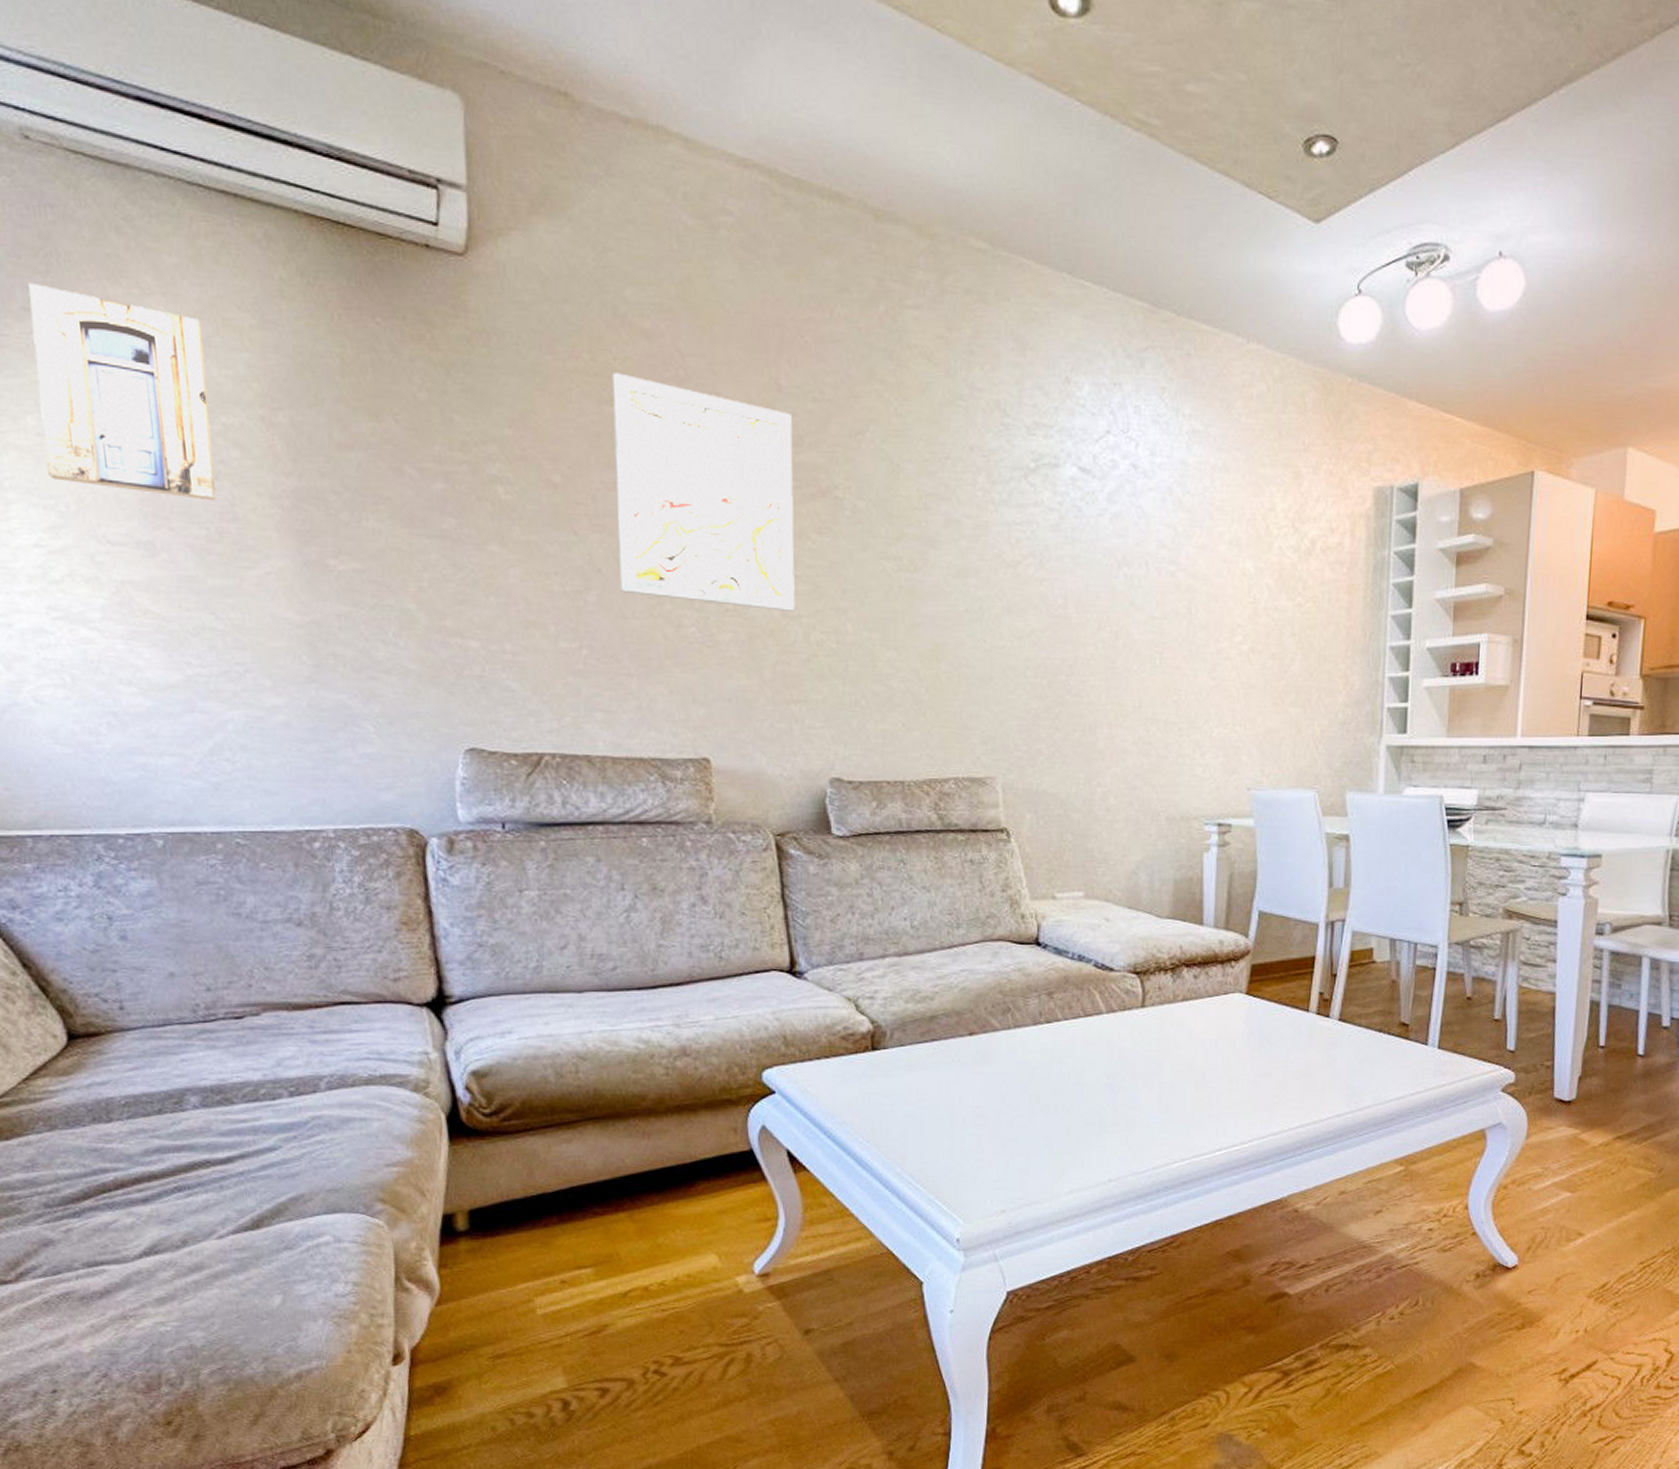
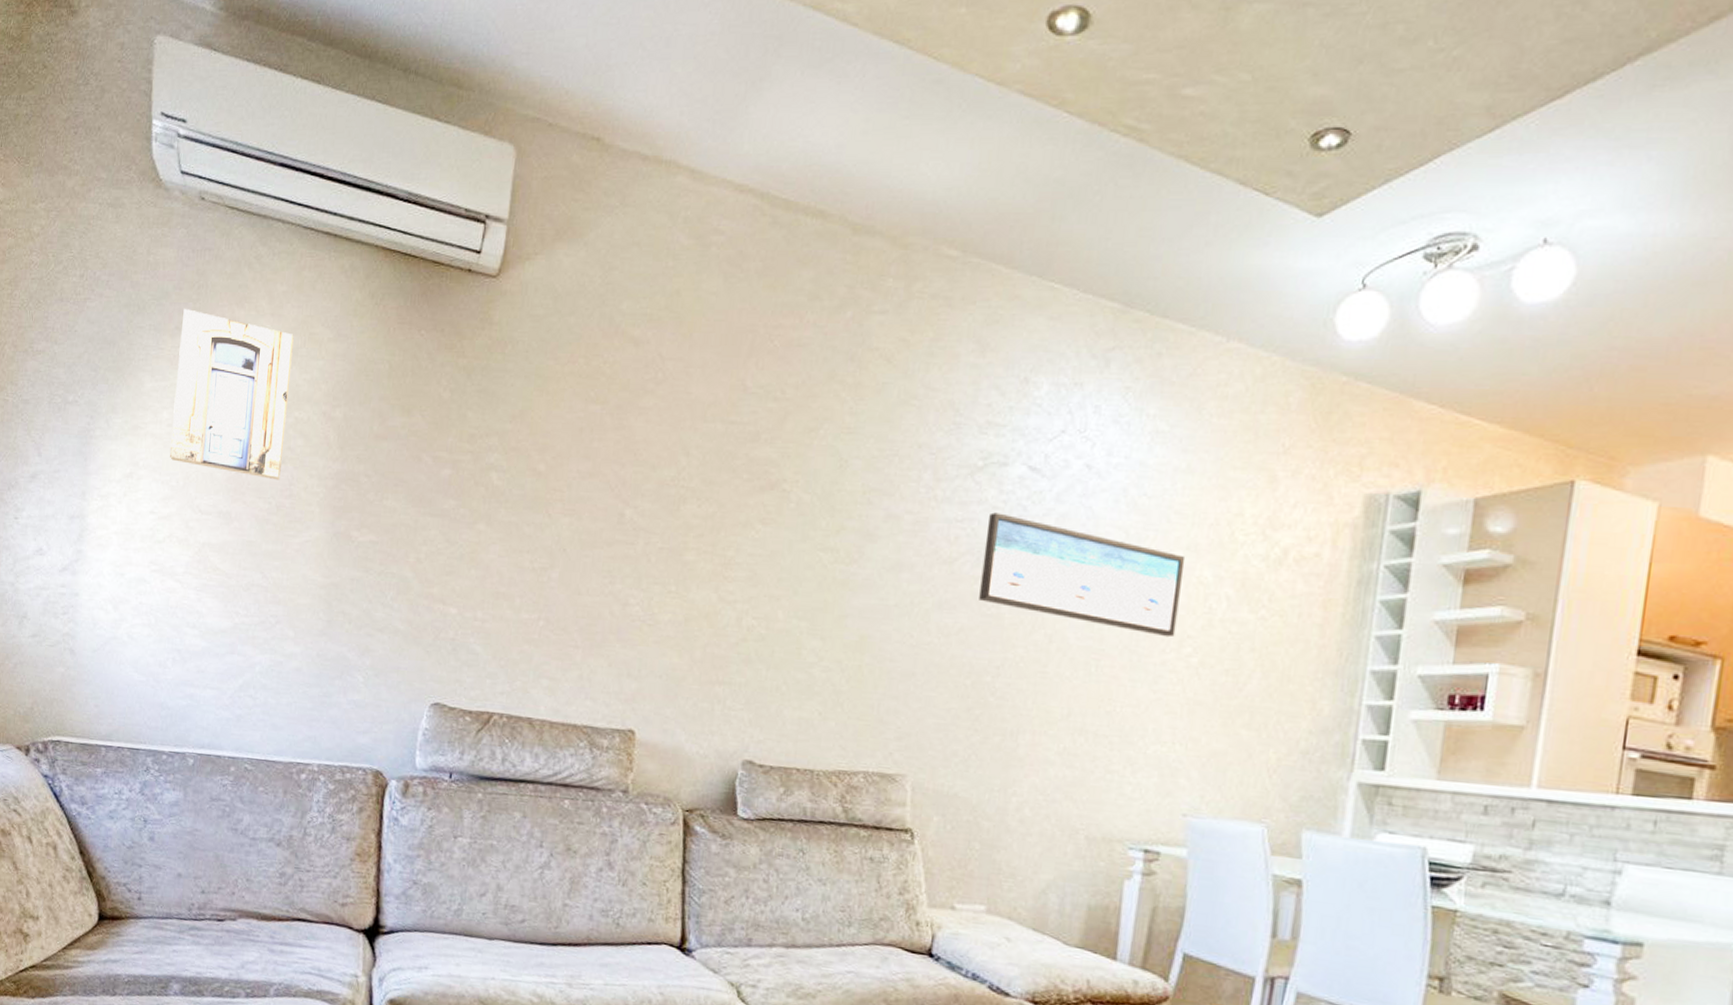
wall art: present [612,372,795,611] -> none [579,375,753,596]
wall art: none [1046,514,1229,628] -> present [979,512,1186,638]

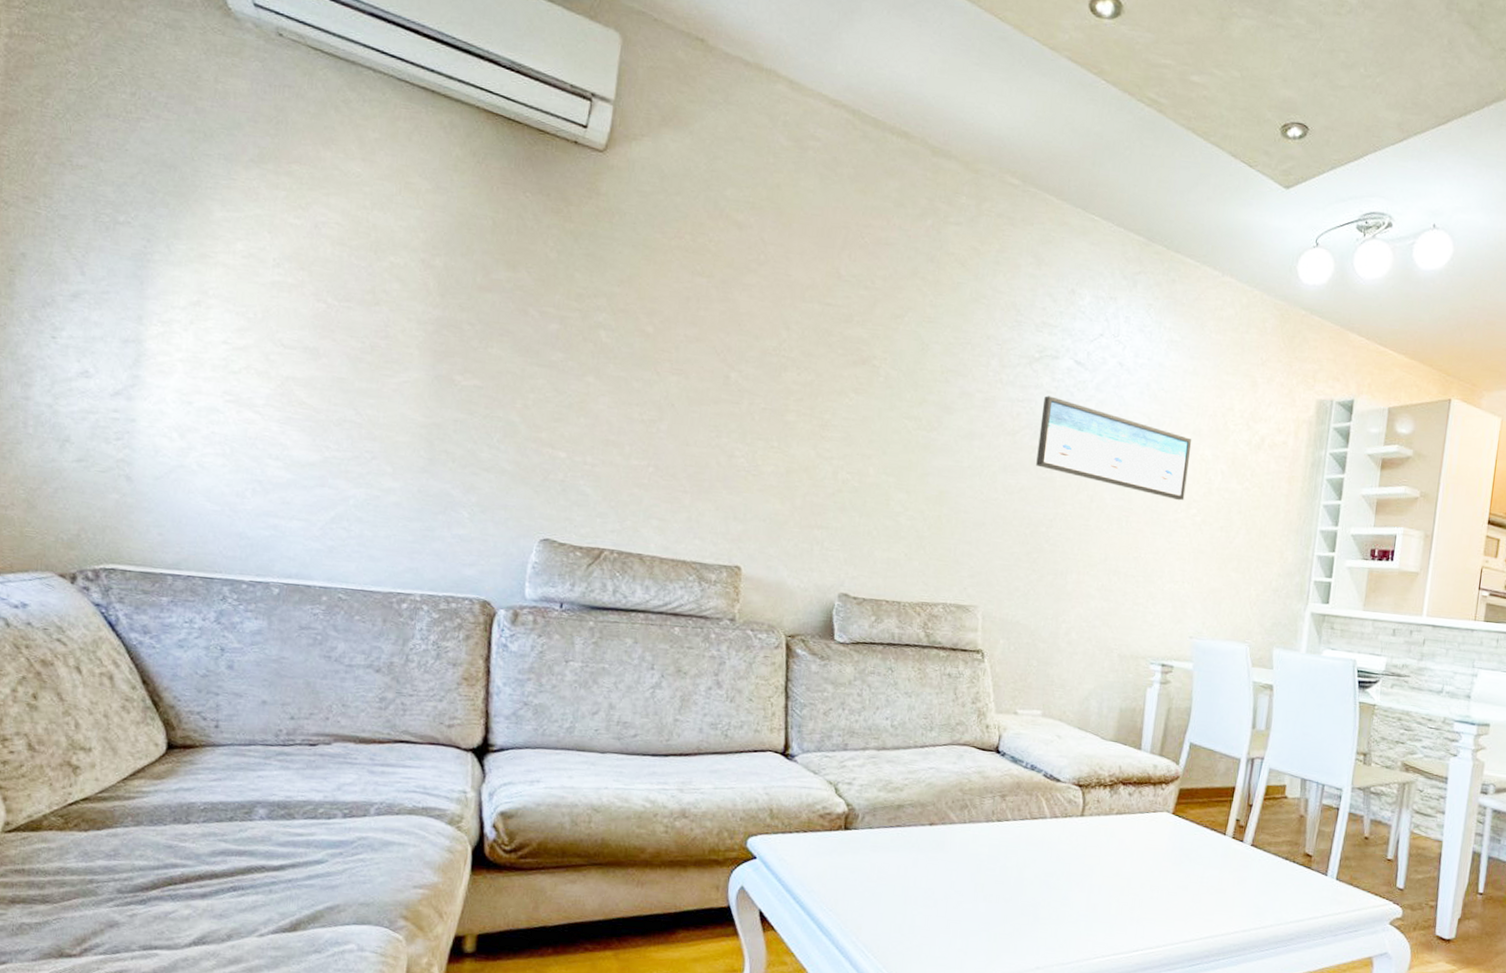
wall art: present [169,308,294,481] -> none [245,141,388,321]

